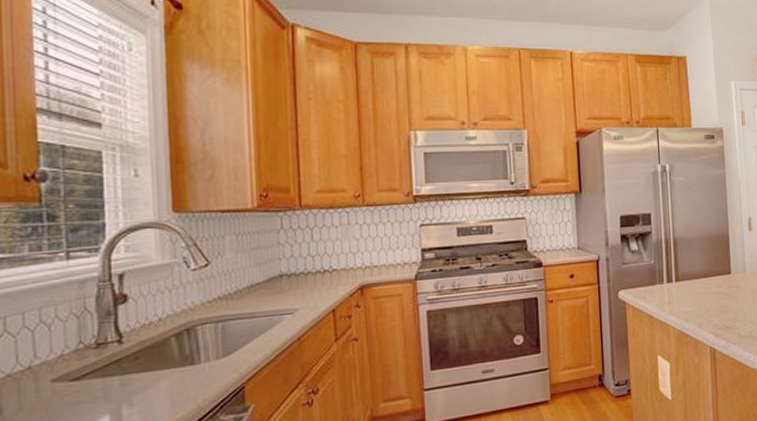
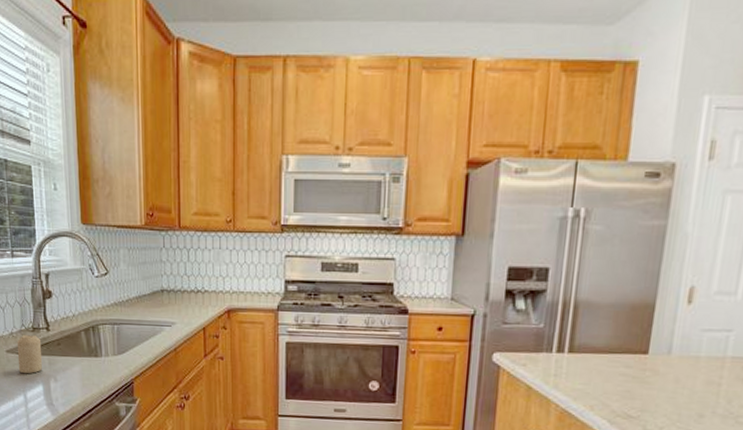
candle: none [69,353,111,406] -> present [16,335,43,374]

